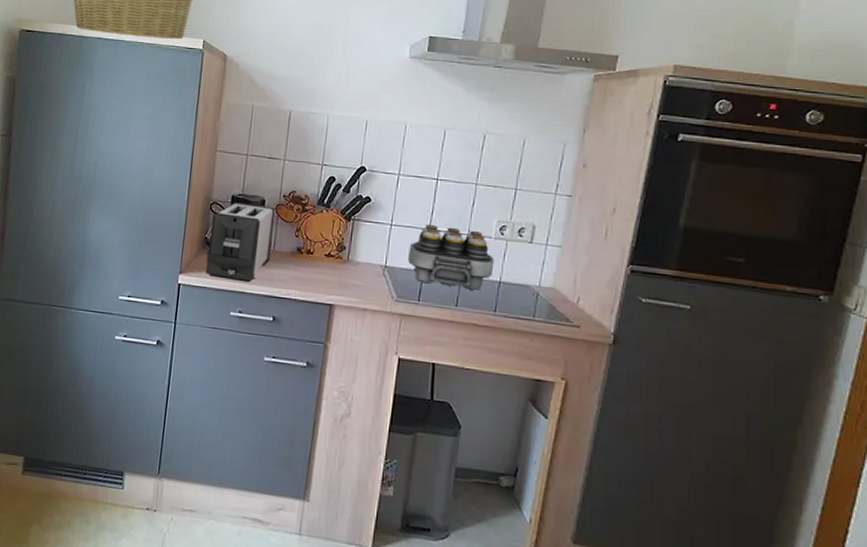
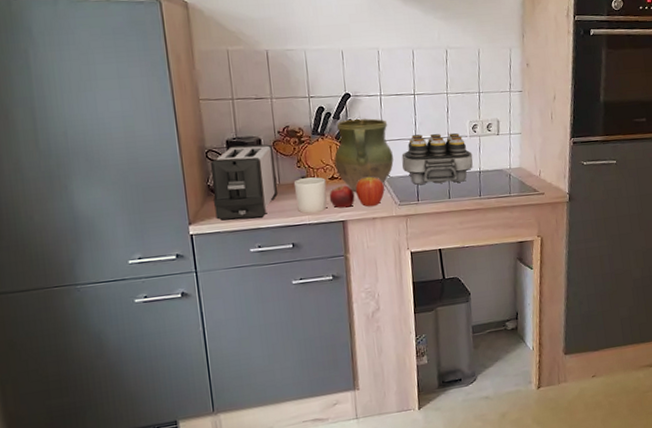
mug: none [285,249,322,290] -> present [293,177,327,214]
fruit: none [321,265,349,292] -> present [329,185,355,209]
ceramic jug: none [334,195,401,275] -> present [334,118,394,192]
fruit: none [350,260,383,297] -> present [355,175,385,208]

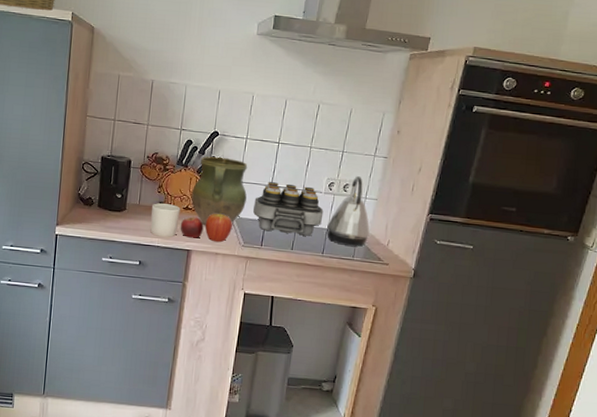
toaster: present [211,144,278,222] -> none [79,162,140,233]
kettle: none [479,114,521,184] -> present [327,176,370,247]

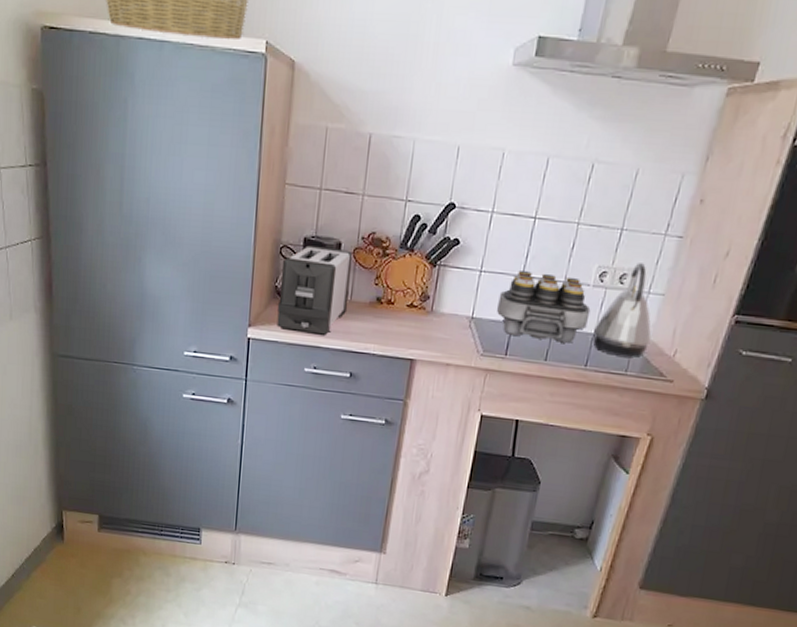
toaster: none [79,162,140,233] -> present [277,245,353,337]
mug: present [149,203,181,238] -> none [363,298,403,344]
fruit: present [180,217,204,239] -> none [402,316,432,346]
ceramic jug: present [191,156,248,225] -> none [417,237,493,327]
fruit: present [205,212,232,243] -> none [433,310,469,351]

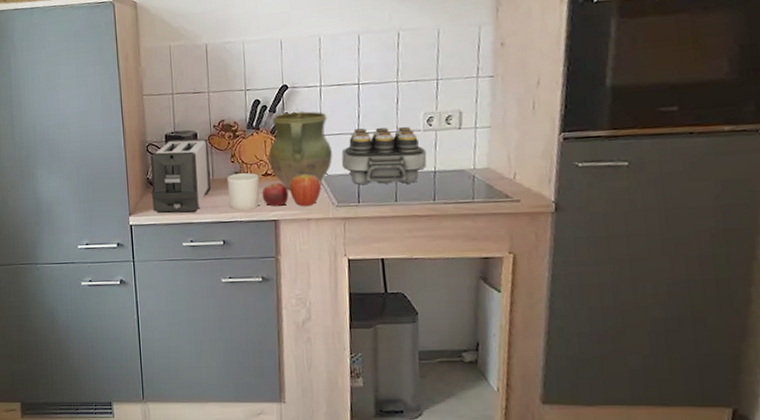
mug: none [363,298,403,344] -> present [226,173,260,211]
fruit: none [402,316,432,346] -> present [261,182,289,208]
ceramic jug: none [417,237,493,327] -> present [268,111,332,190]
fruit: none [433,310,469,351] -> present [289,172,321,207]
kettle: present [593,263,652,357] -> none [434,104,489,187]

